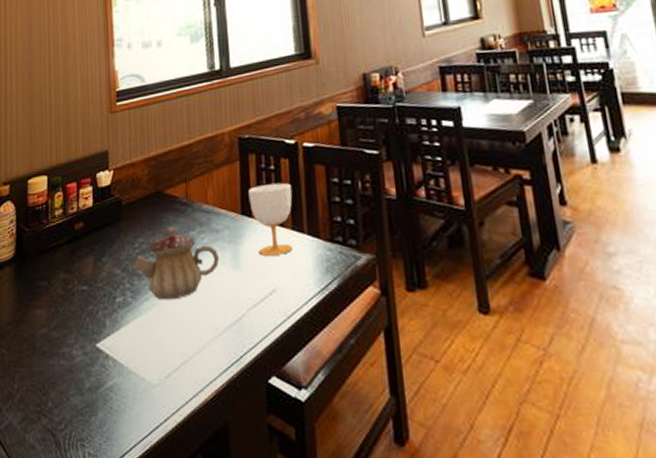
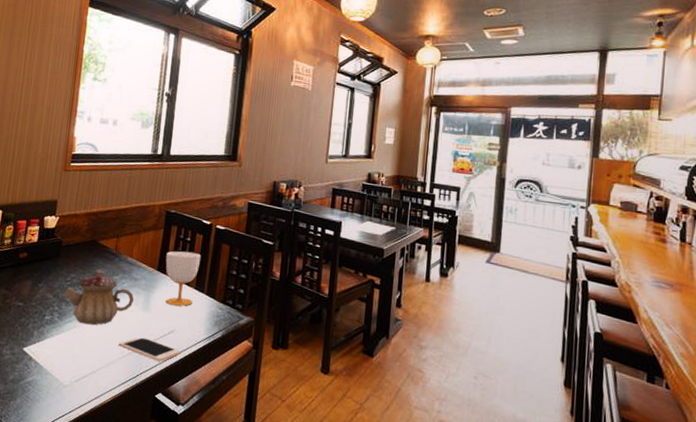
cell phone: none [211,305,290,334] -> present [119,337,181,362]

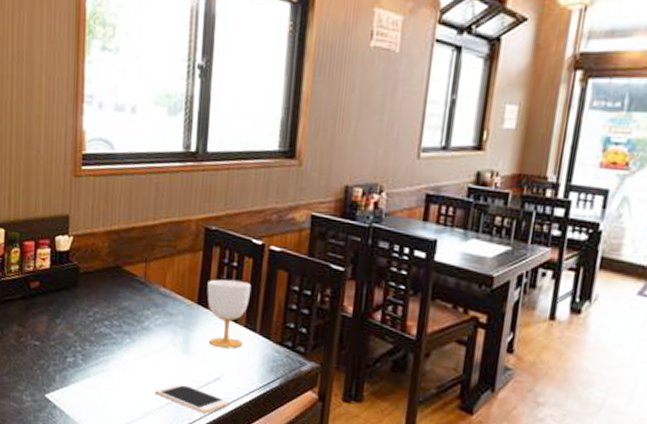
teapot: present [64,270,135,325] -> none [86,303,171,369]

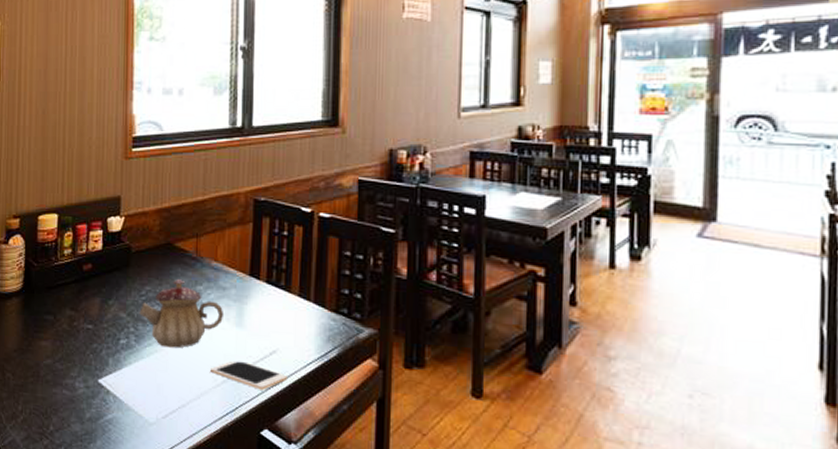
teapot: none [86,303,171,369] -> present [139,279,225,348]
cup: present [207,279,252,348] -> none [259,249,303,319]

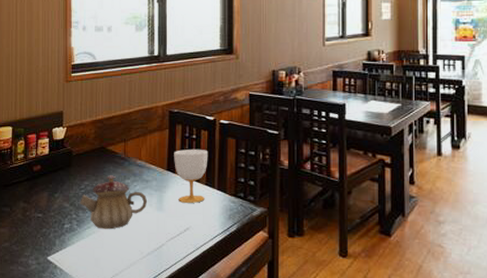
cell phone: present [211,360,287,390] -> none [138,237,198,259]
cup: none [259,249,303,319] -> present [174,148,208,203]

